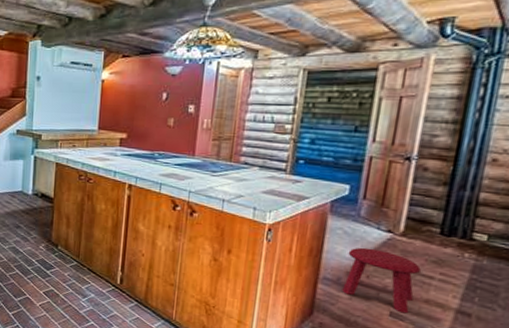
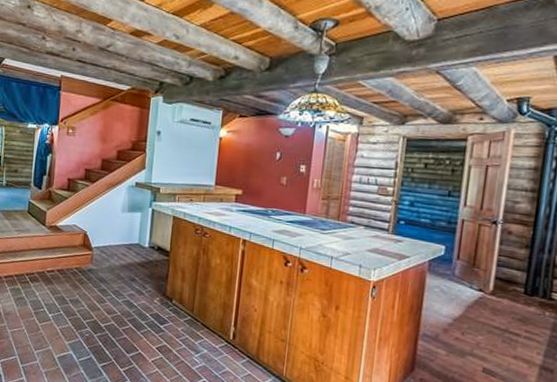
stool: present [342,247,421,314] -> none [440,305,509,370]

